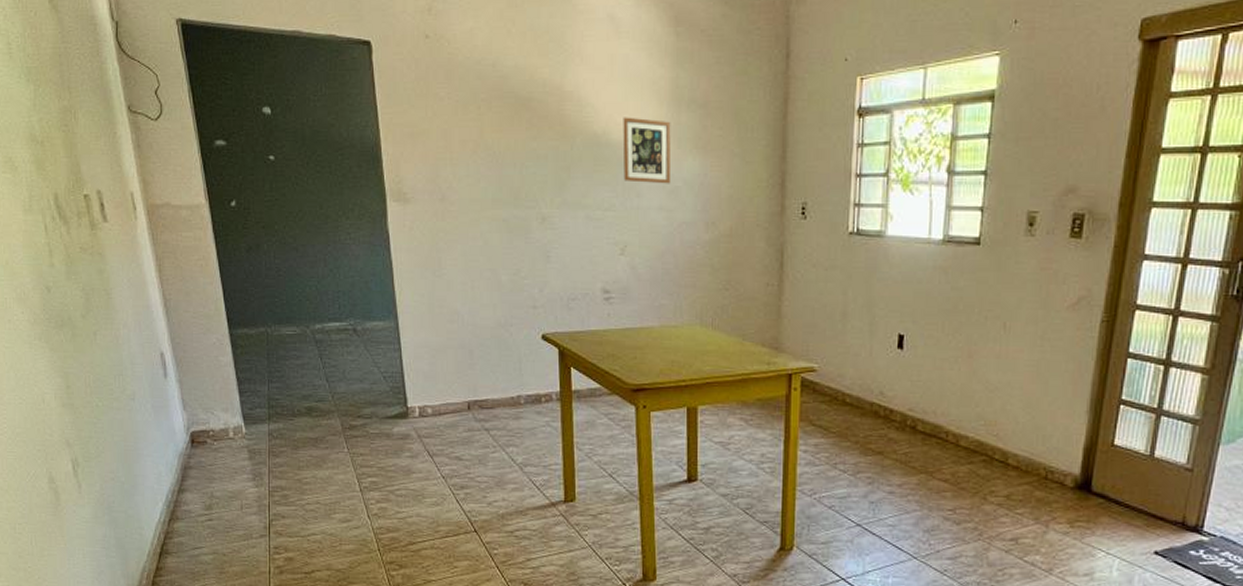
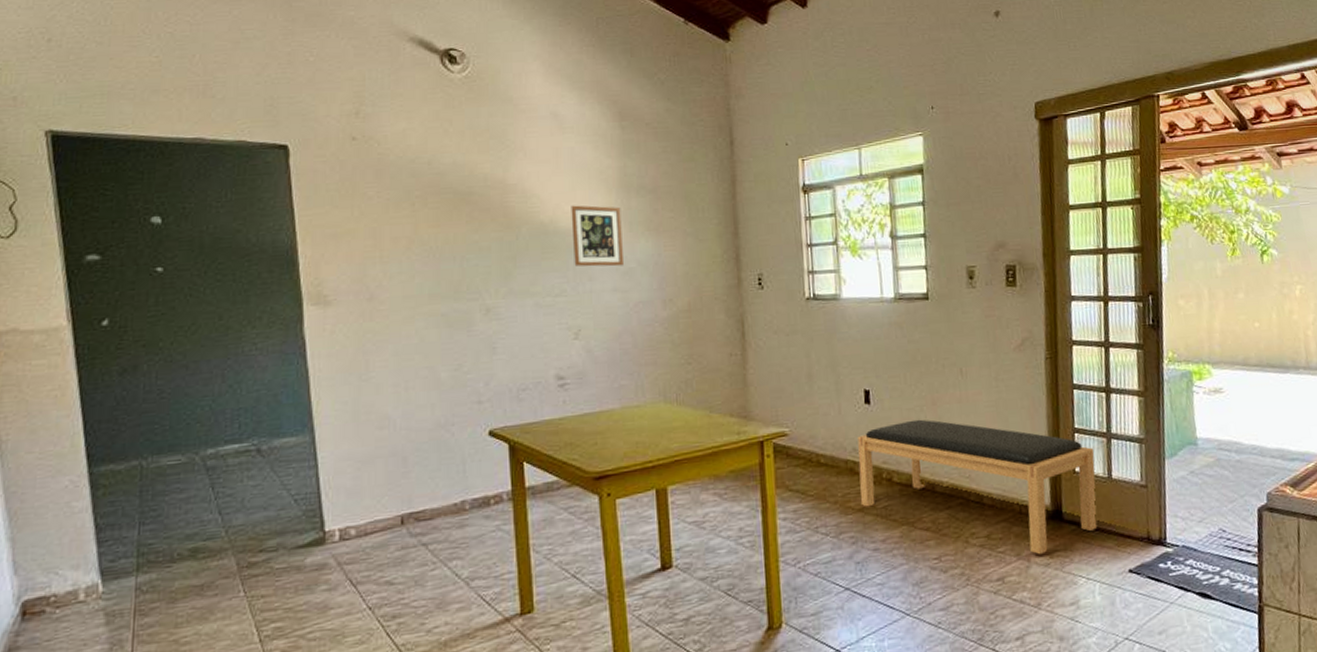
bench: none [881,370,1140,523] -> present [857,419,1098,555]

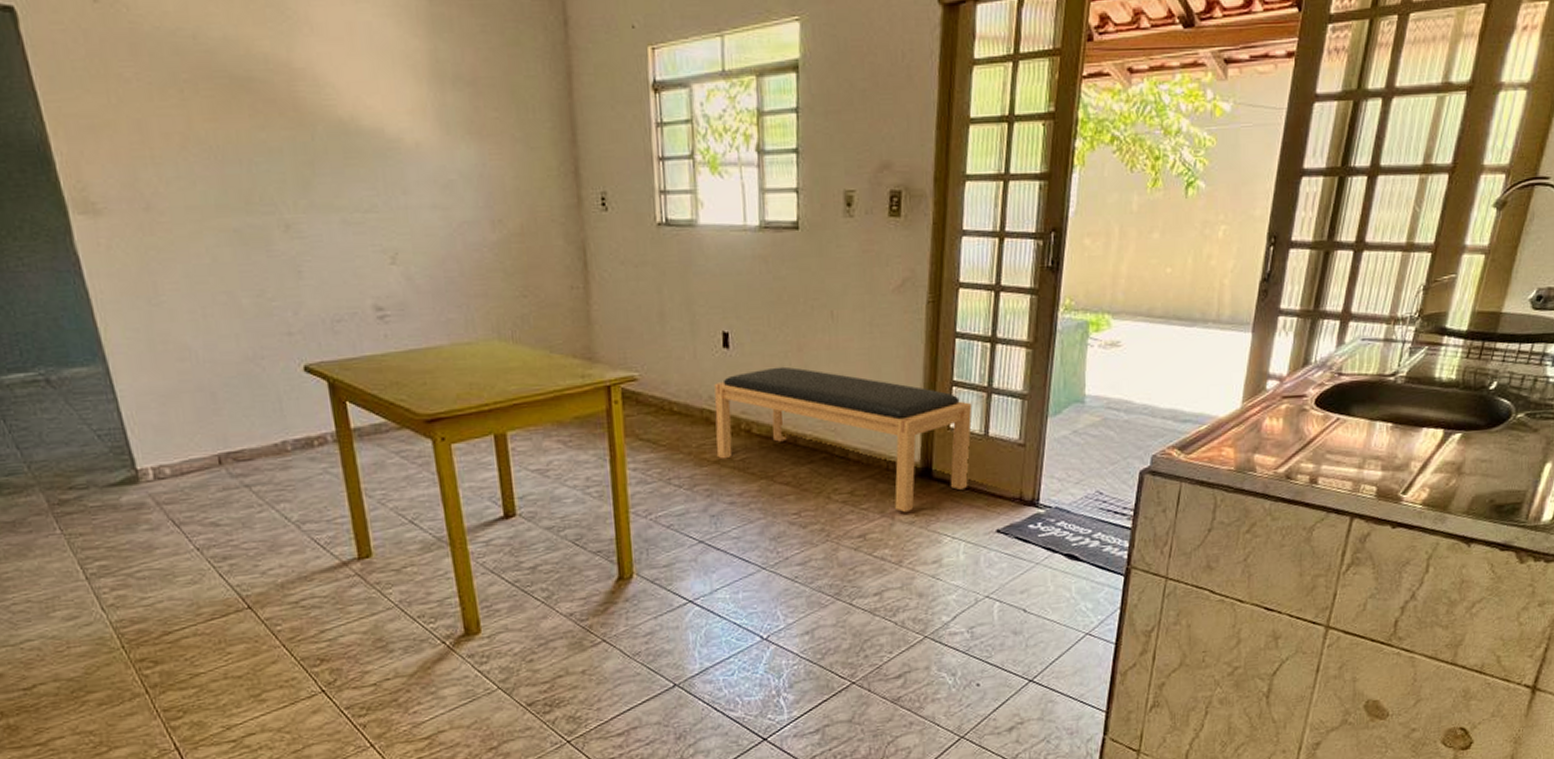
picture frame: present [571,205,623,267] -> none [374,98,442,178]

